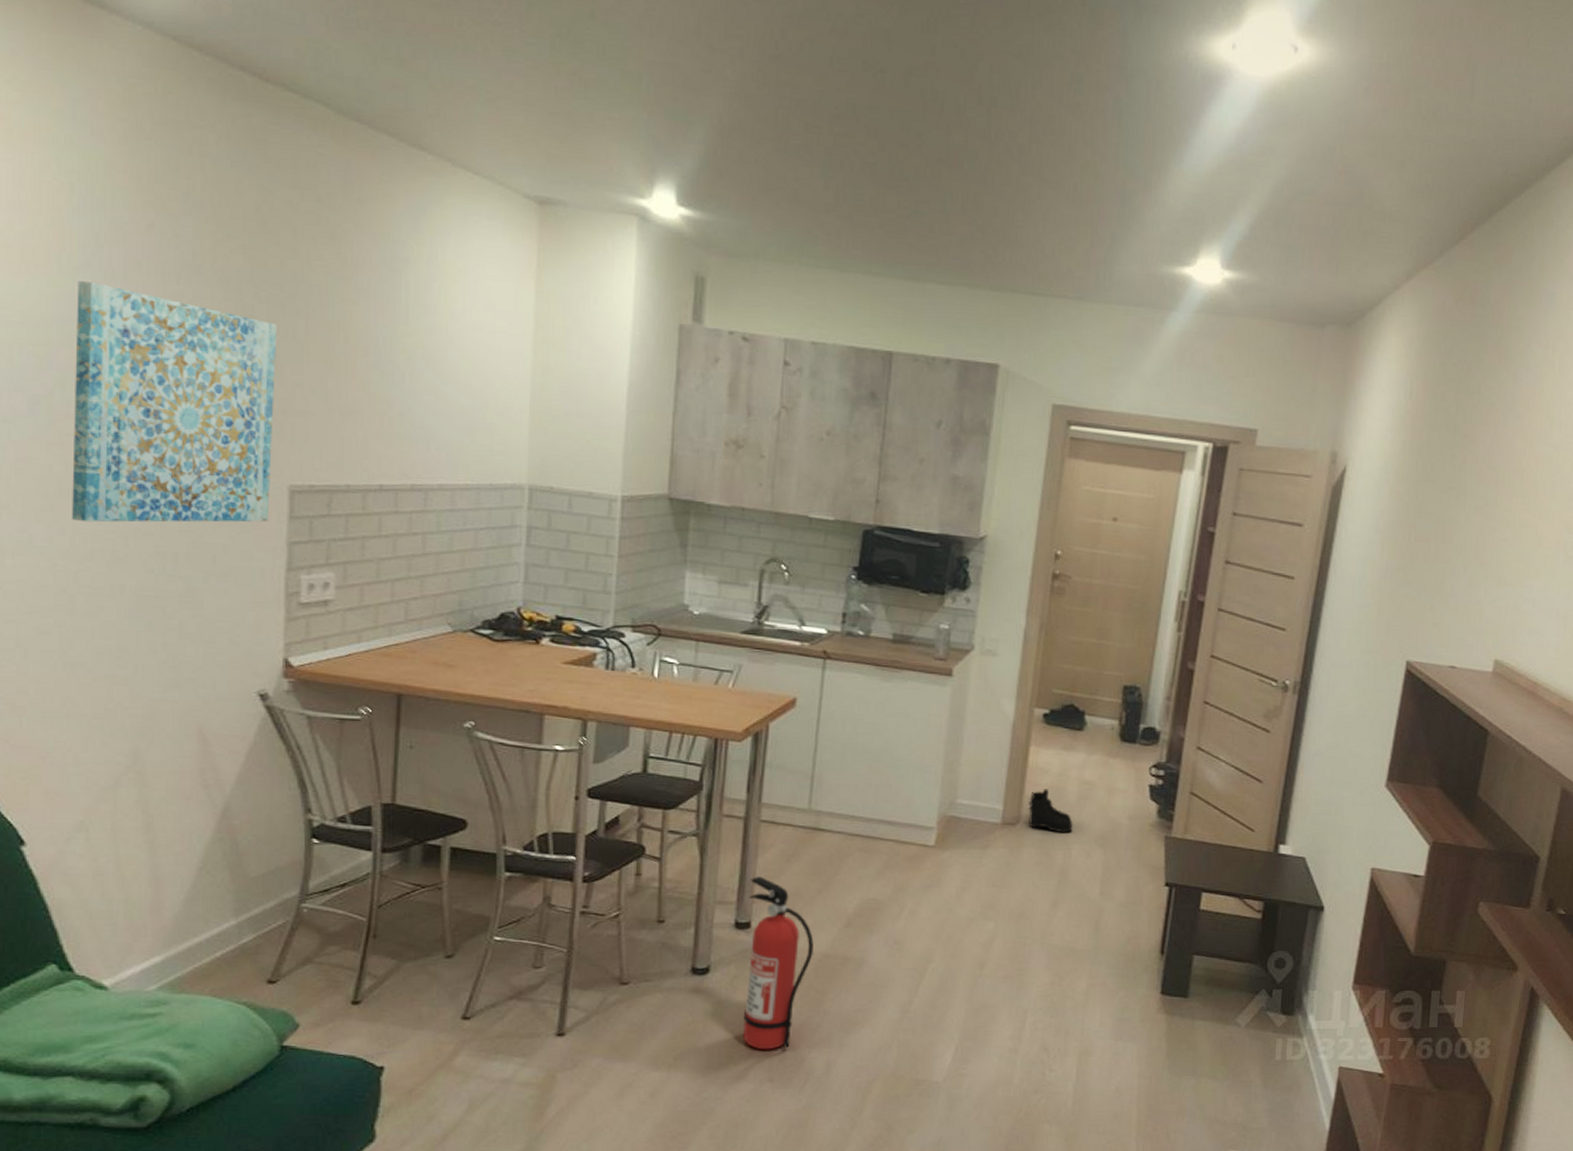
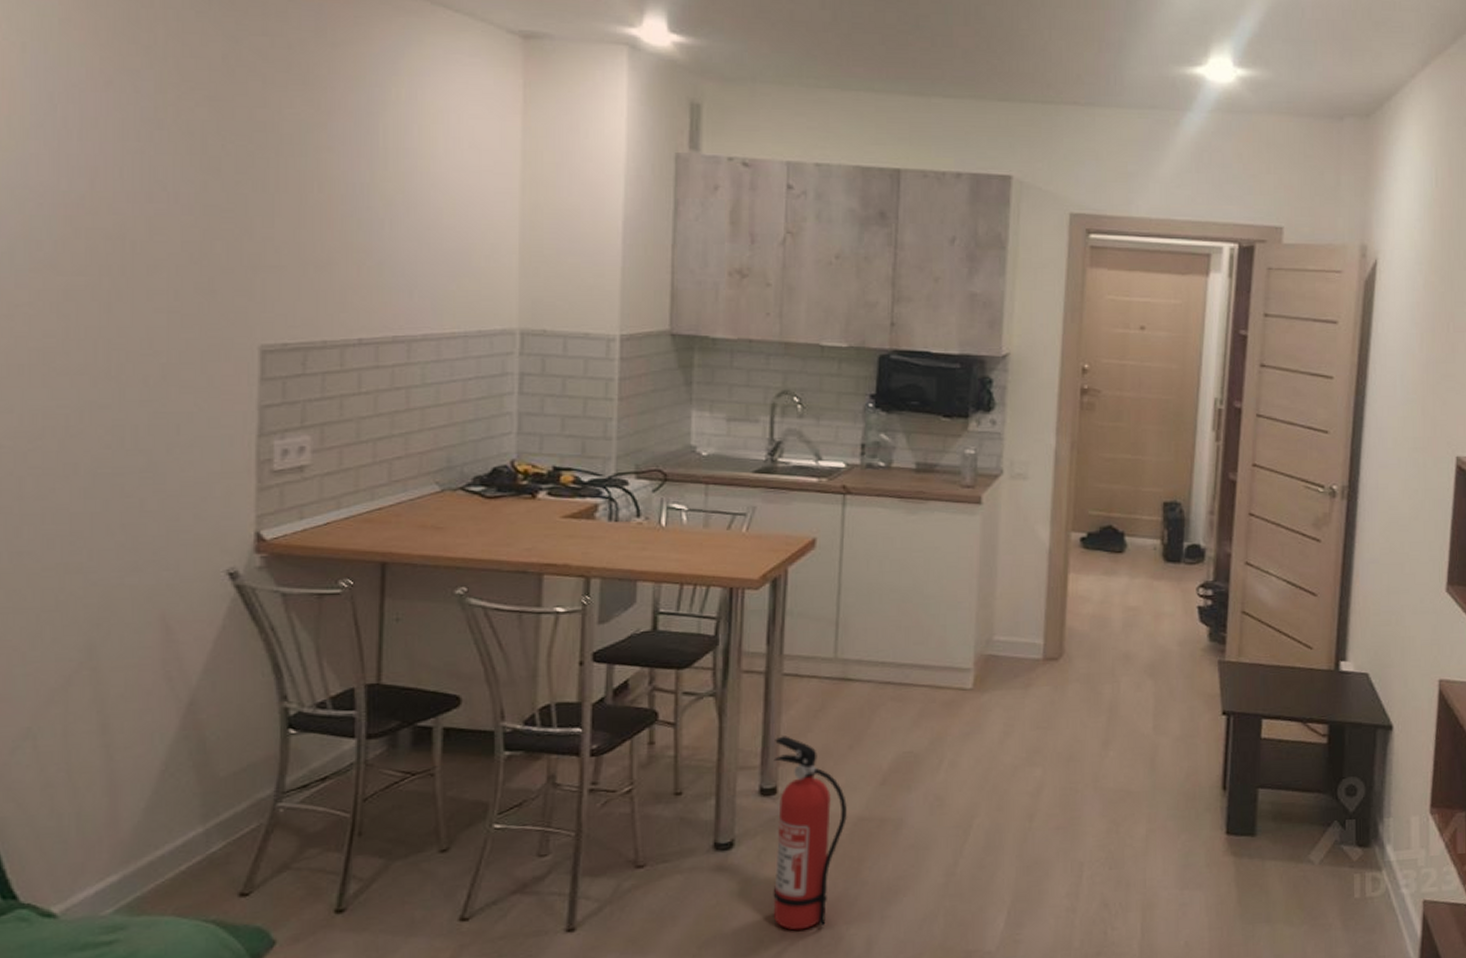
wall art: present [72,281,278,523] -> none [21,143,246,398]
boots: present [1027,789,1073,833] -> none [1070,618,1120,665]

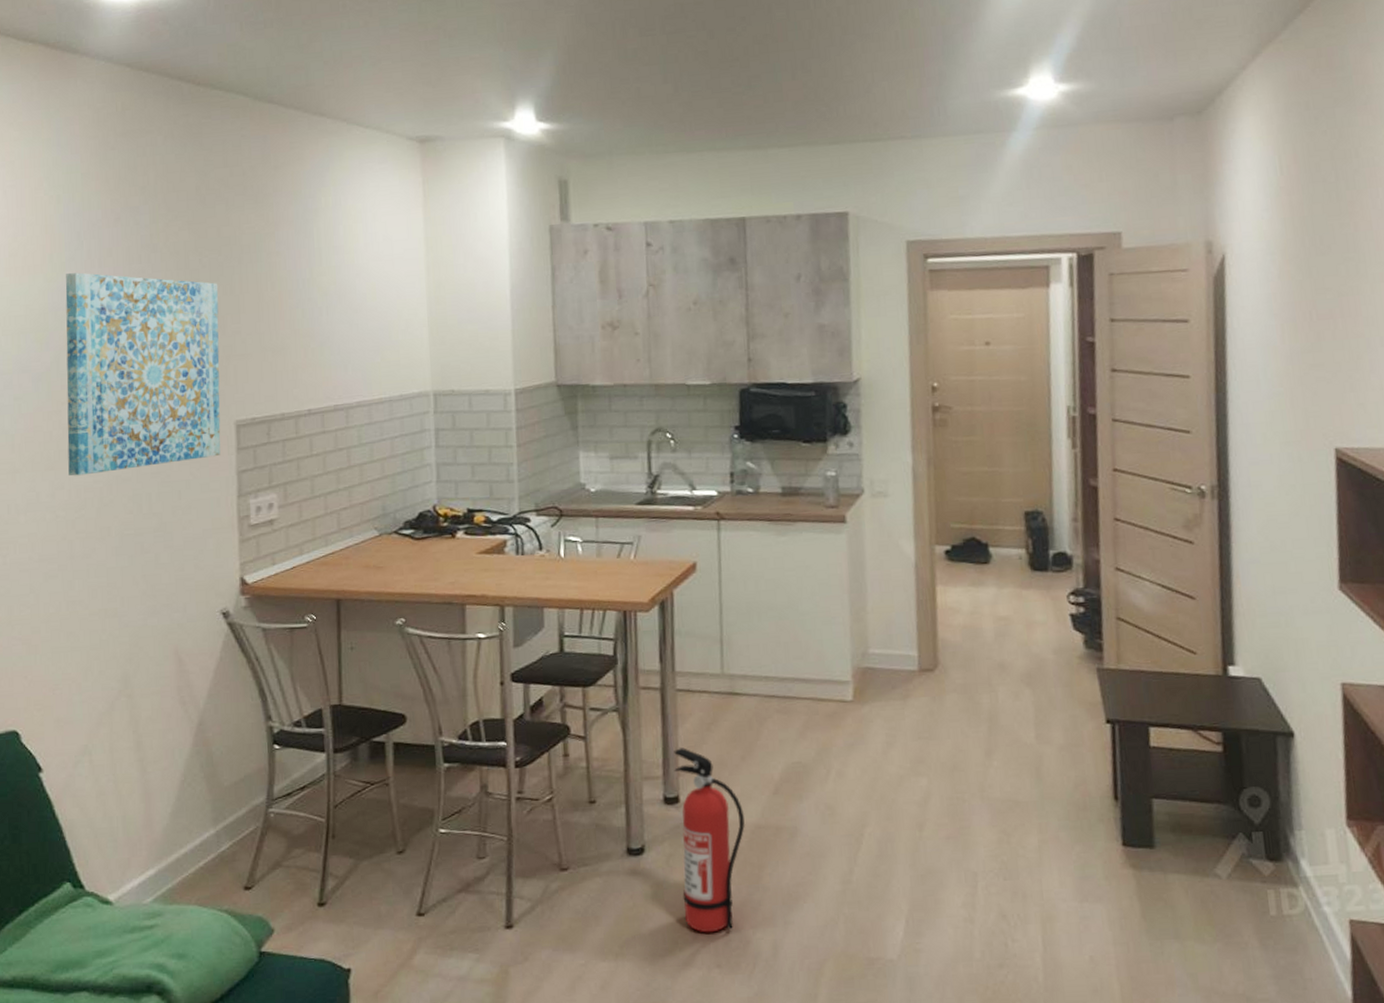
wall art: none [21,143,246,398] -> present [65,272,221,476]

